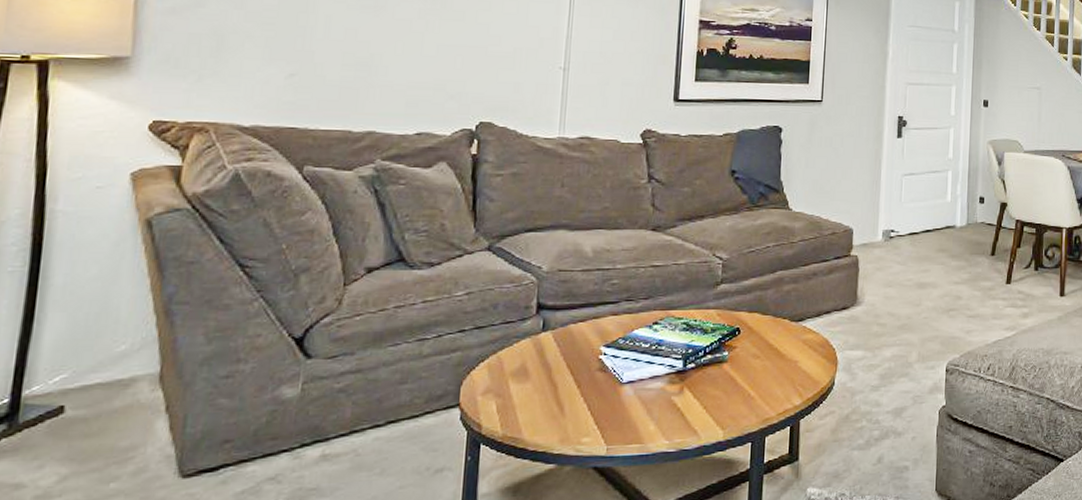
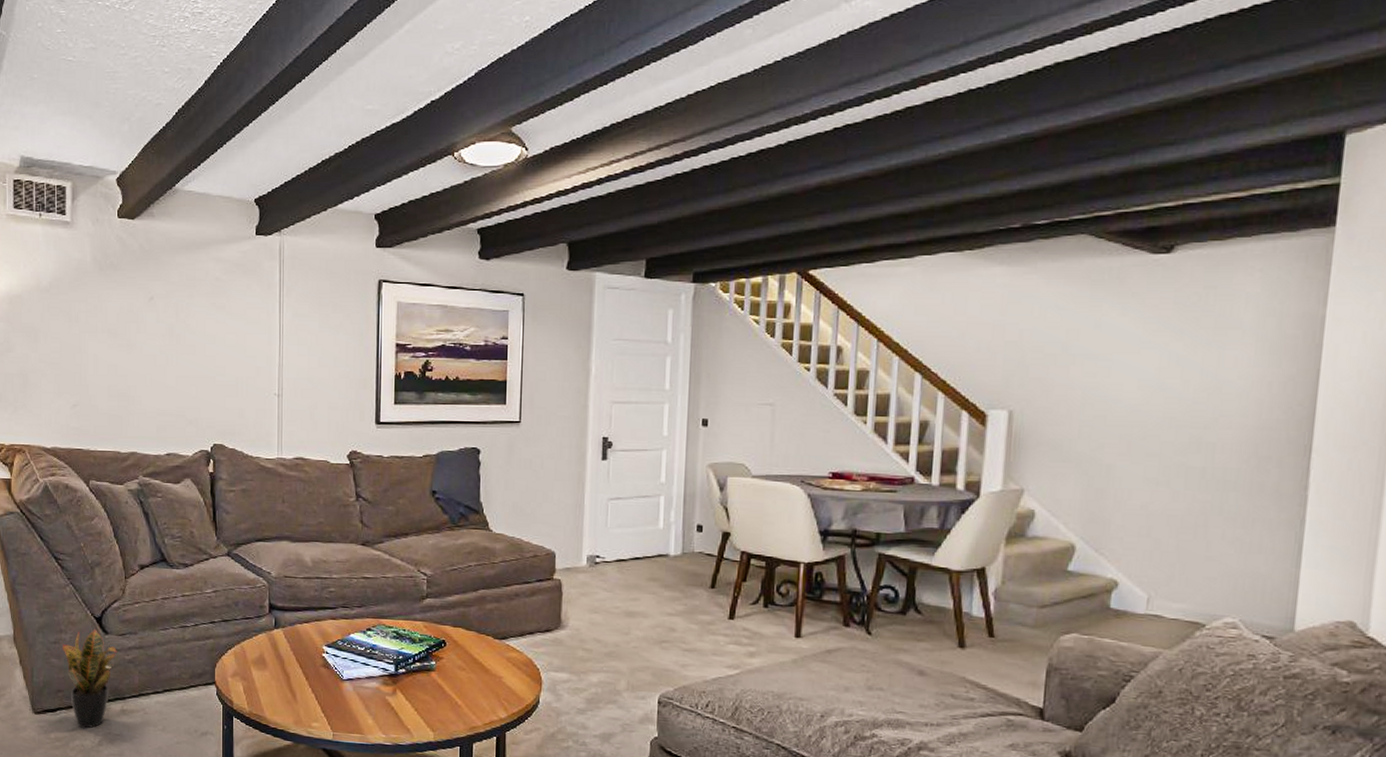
potted plant: none [238,354,324,488] -> present [63,629,118,729]

